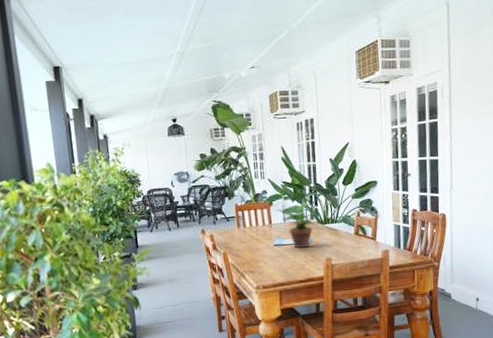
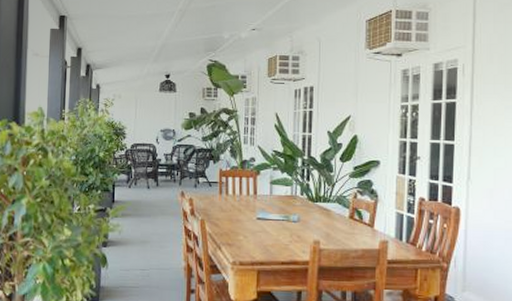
potted plant: present [275,203,318,248] -> none [262,176,308,225]

